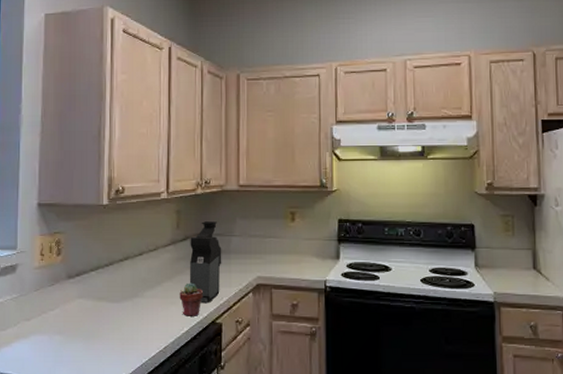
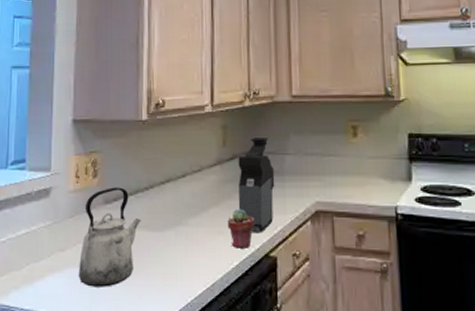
kettle: none [42,264,102,351] -> present [78,187,142,287]

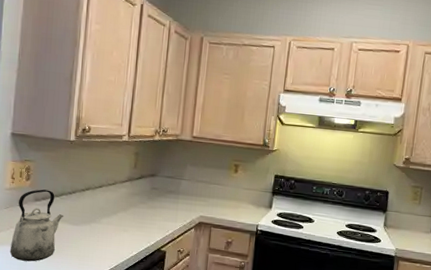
potted succulent: present [227,209,255,248] -> none [131,215,153,244]
coffee maker: present [238,138,275,234] -> none [141,164,172,234]

